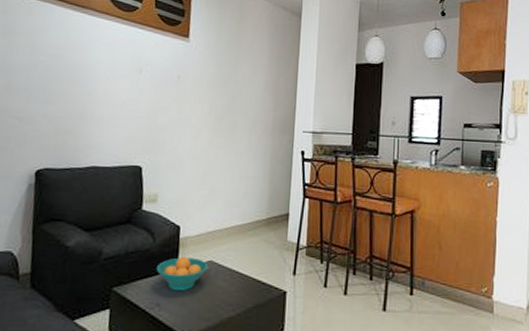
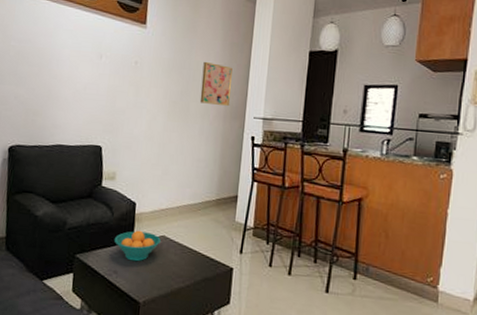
wall art: none [247,75,280,120] -> present [199,61,233,106]

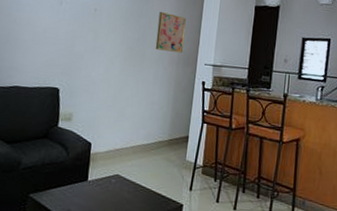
fruit bowl: present [113,230,161,262] -> none [68,169,115,200]

